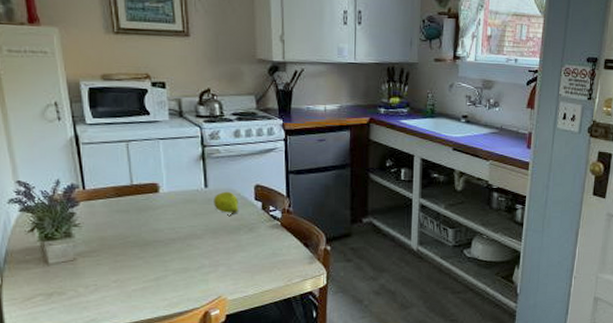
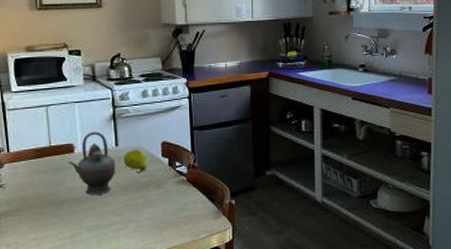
teapot: none [152,171,205,237] -> present [68,131,116,195]

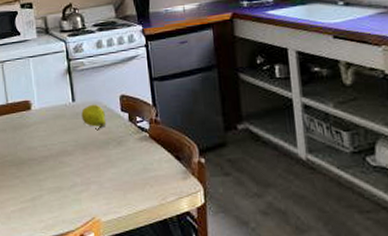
teapot: present [68,131,116,195] -> none [26,86,74,154]

